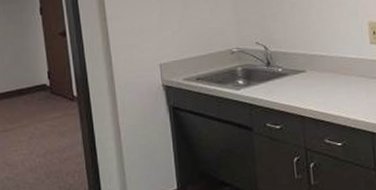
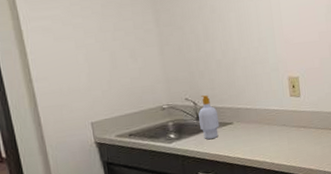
soap bottle: none [269,39,292,88] -> present [198,95,220,140]

